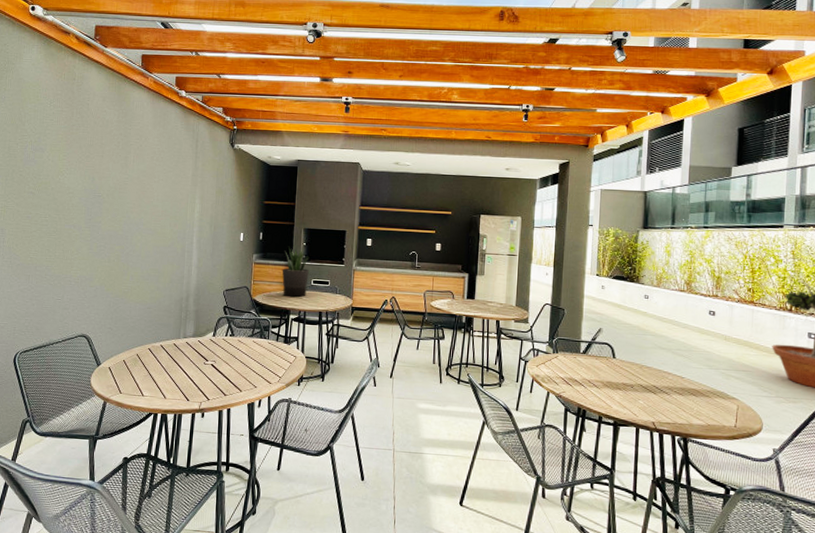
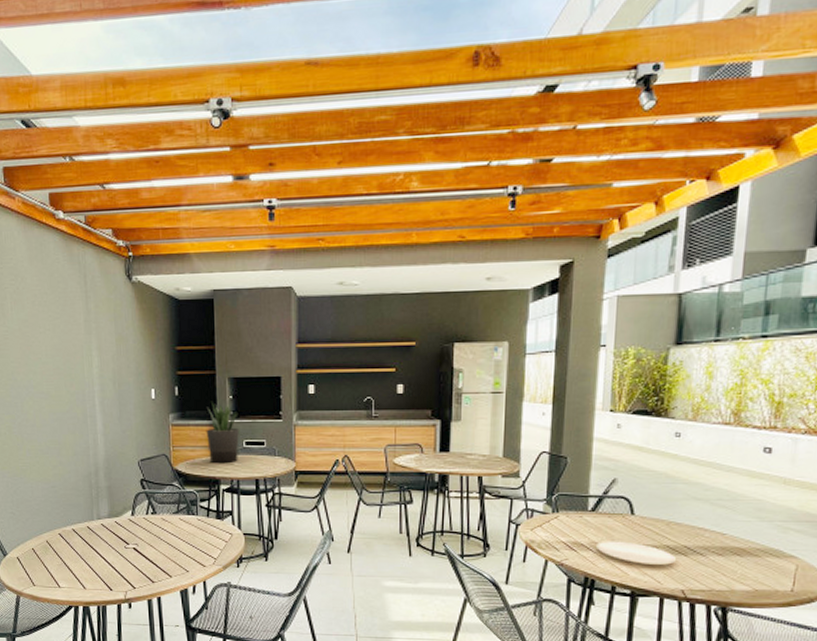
plate: none [586,378,648,401] -> present [595,541,677,565]

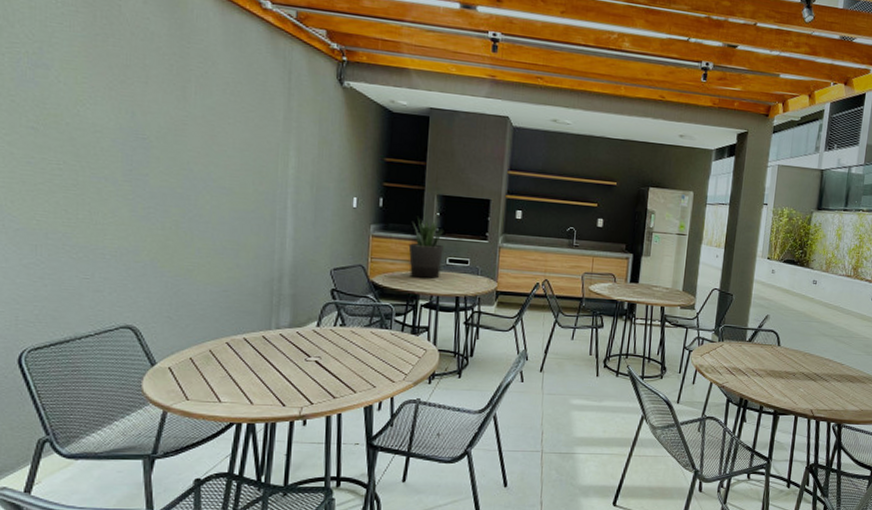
plate: present [595,541,677,565] -> none [750,367,809,389]

